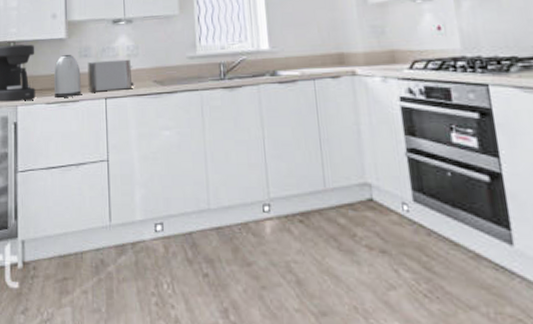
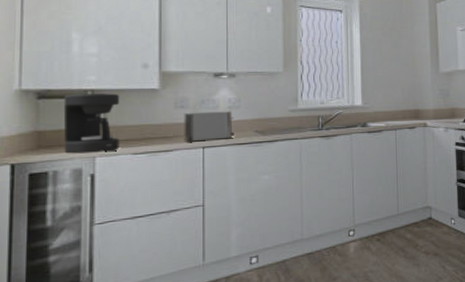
kettle: present [53,54,81,98] -> none [142,104,176,148]

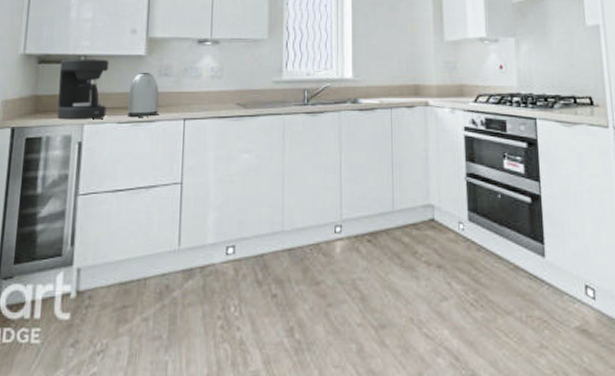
kettle: none [142,104,176,148] -> present [127,72,159,117]
toaster: present [184,111,234,143] -> none [166,80,216,114]

